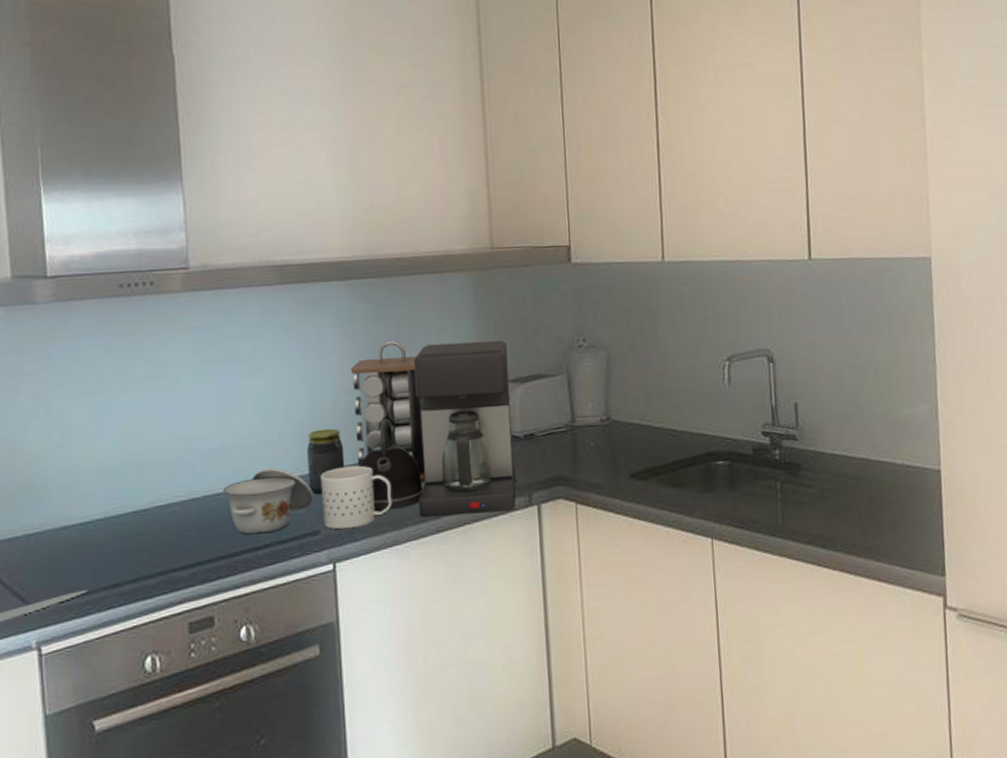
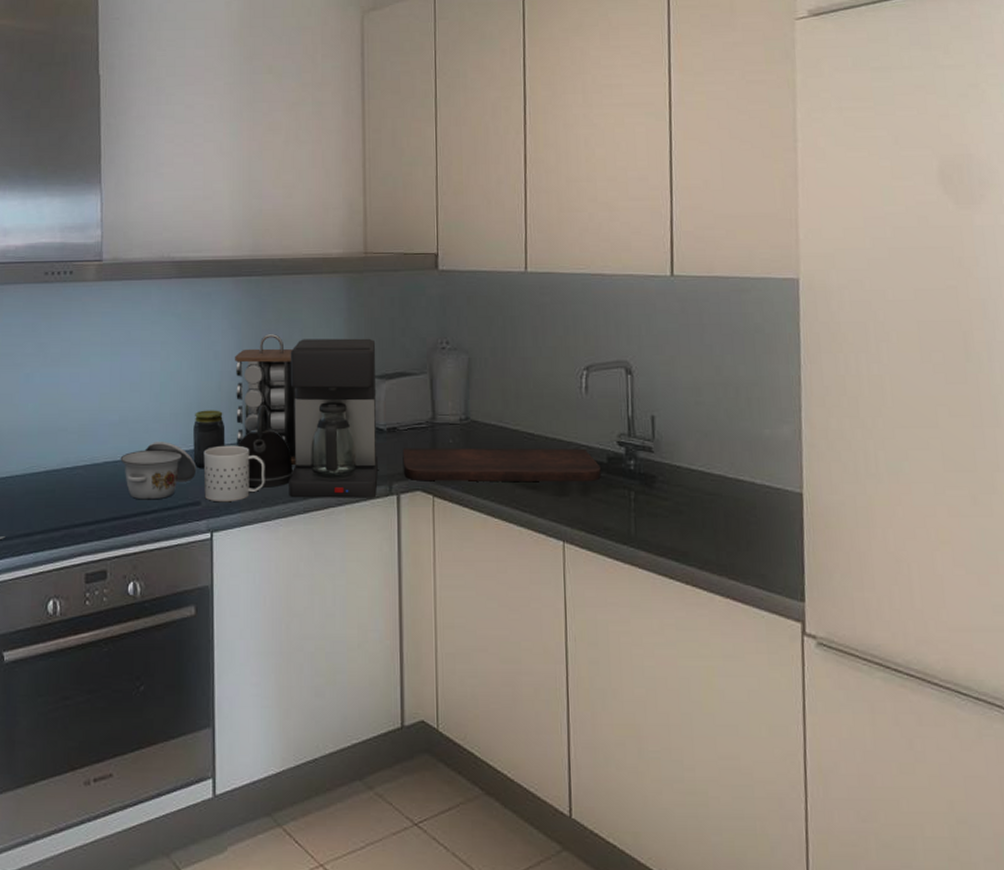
cutting board: none [541,441,747,489] -> present [402,448,601,482]

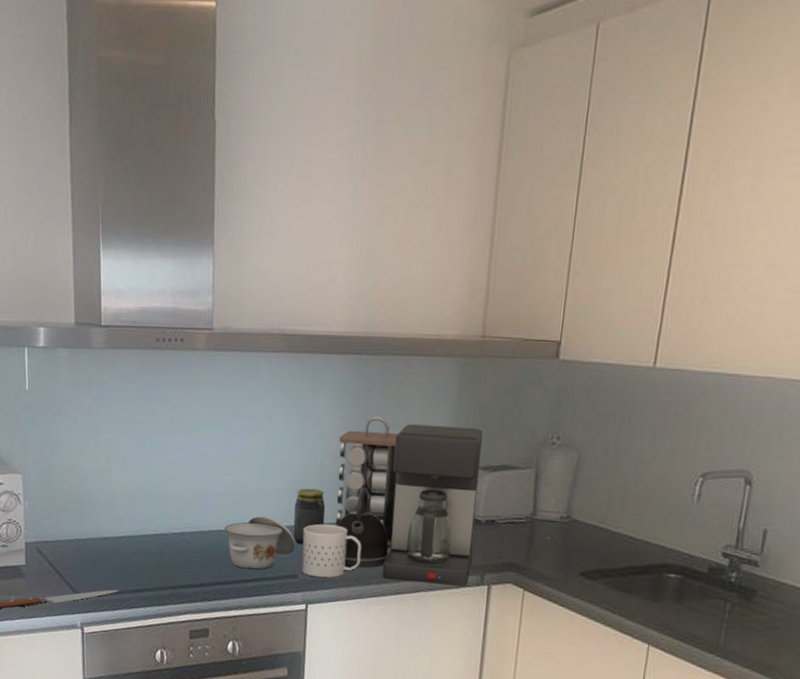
cutting board: present [402,448,601,482] -> none [497,541,700,590]

